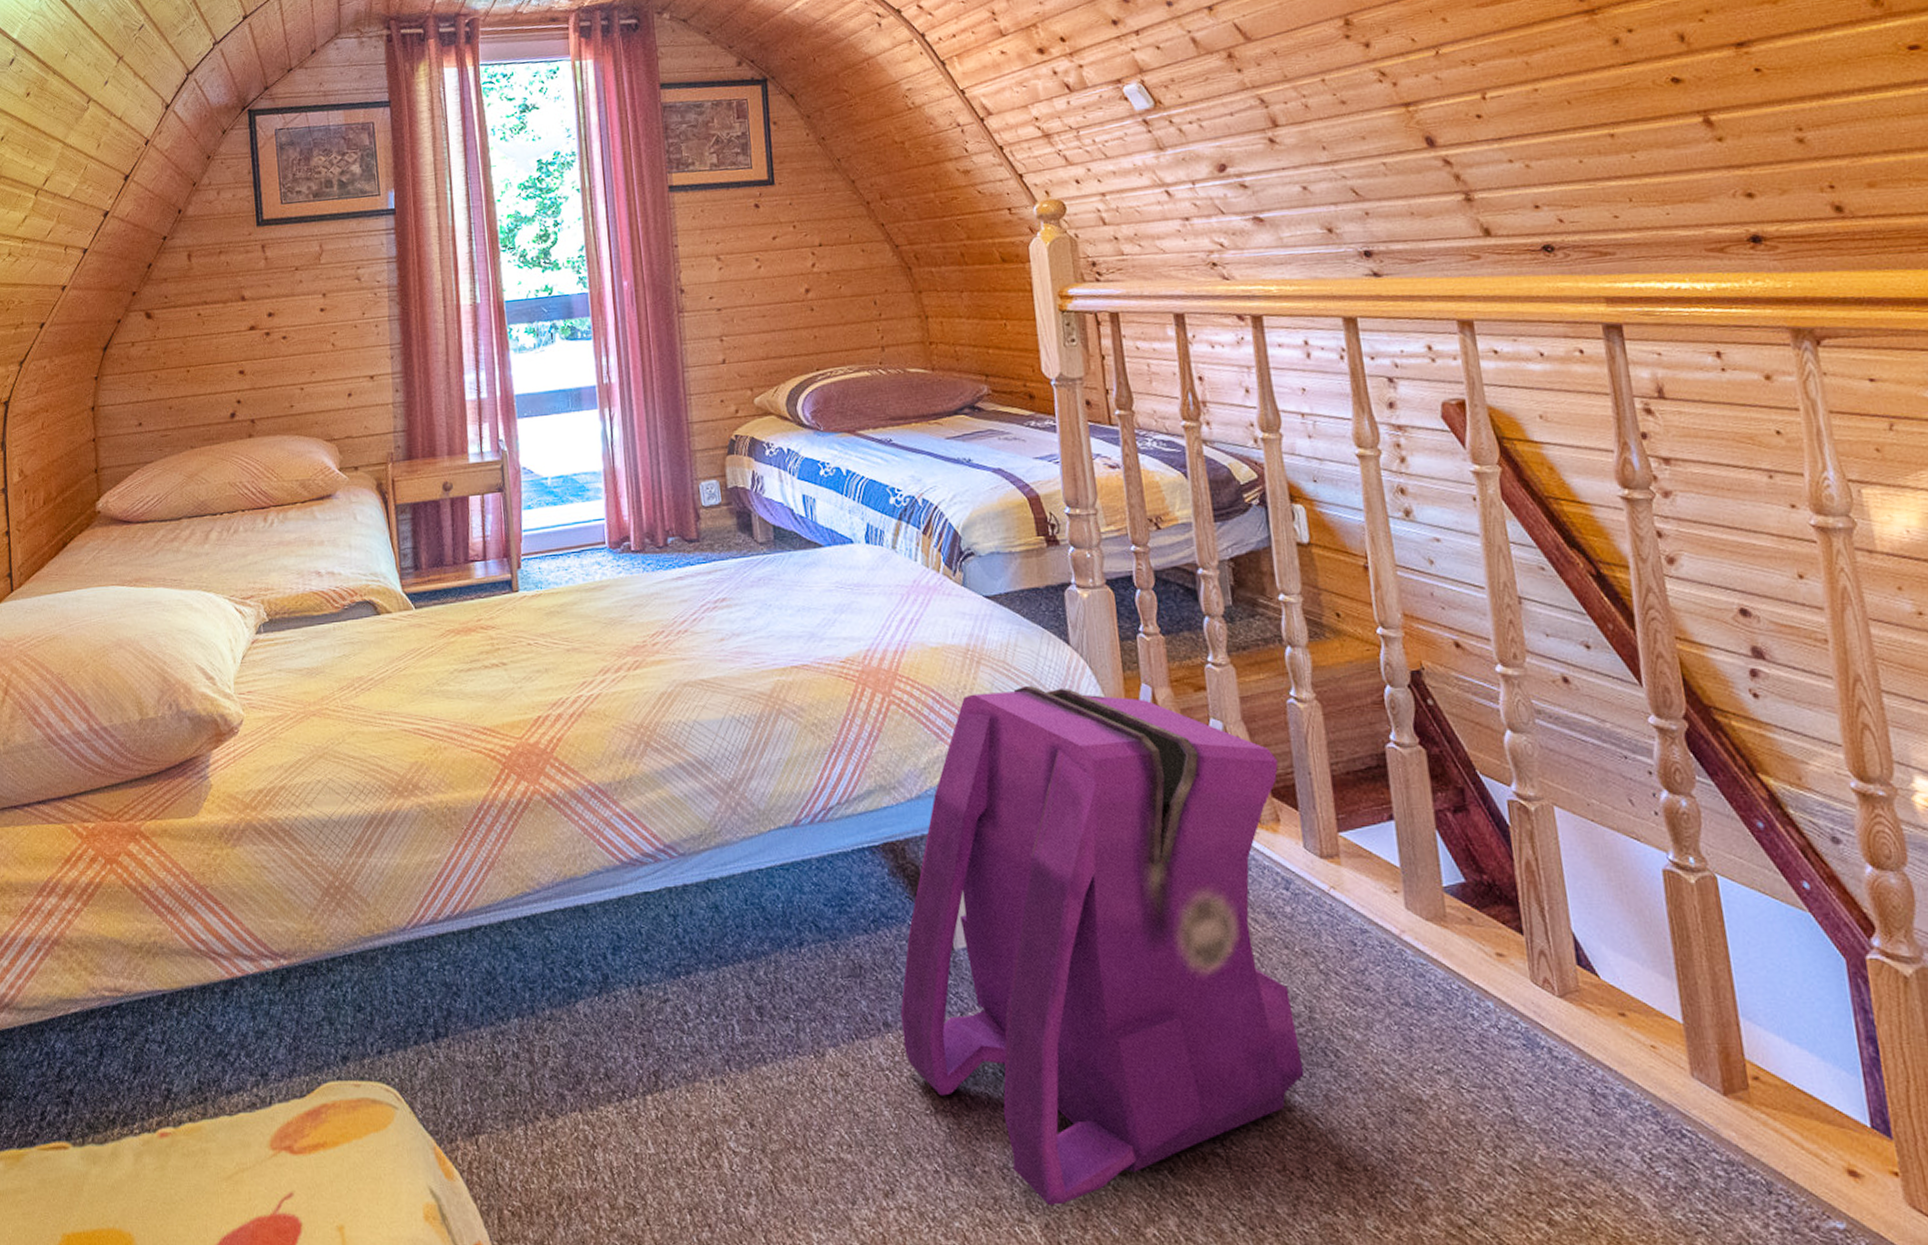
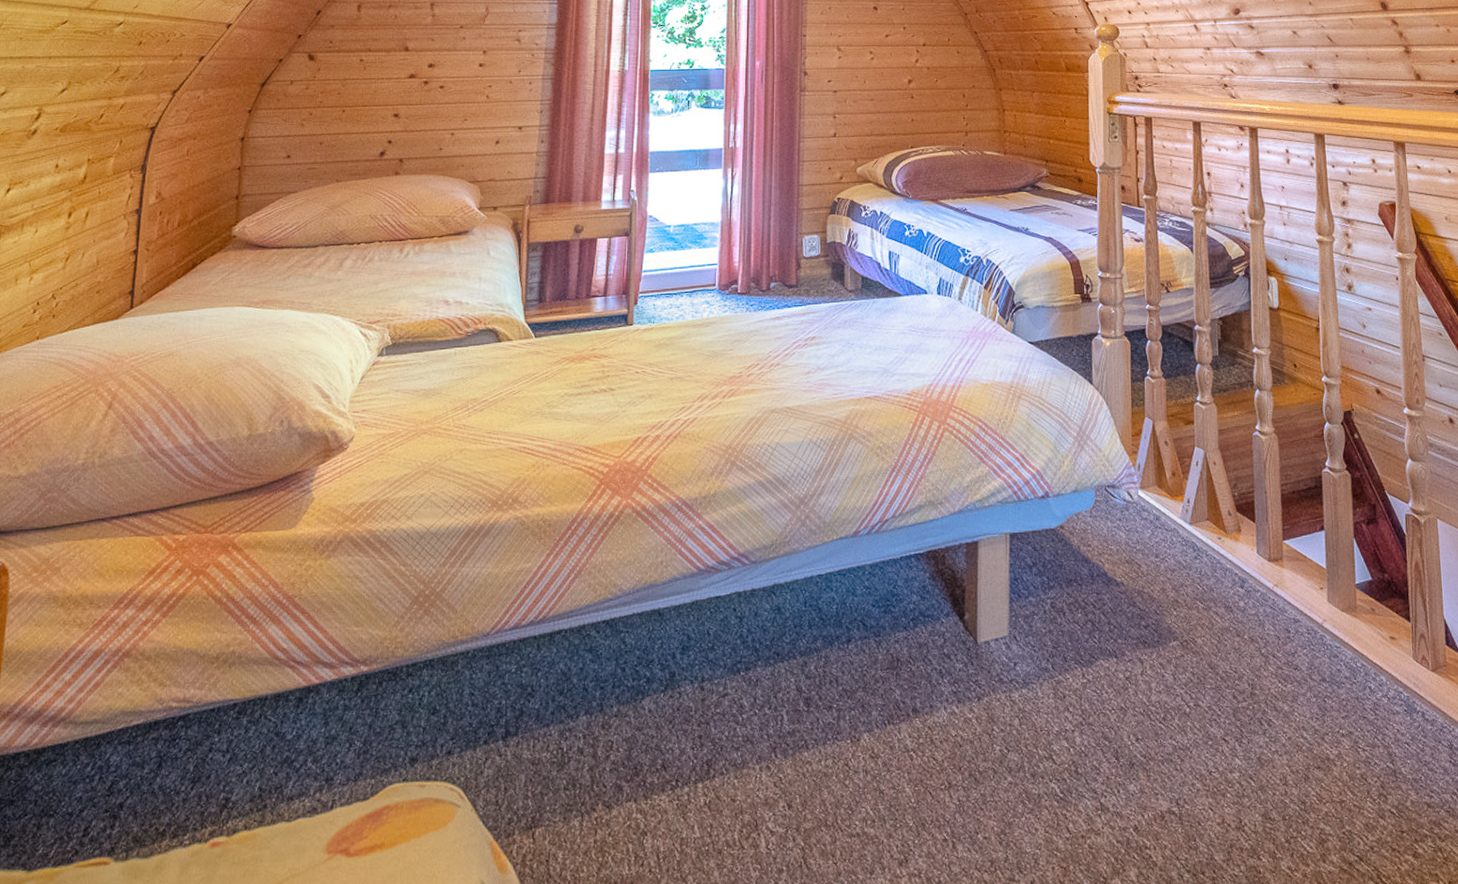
backpack: present [900,686,1305,1205] -> none [928,418,1244,864]

